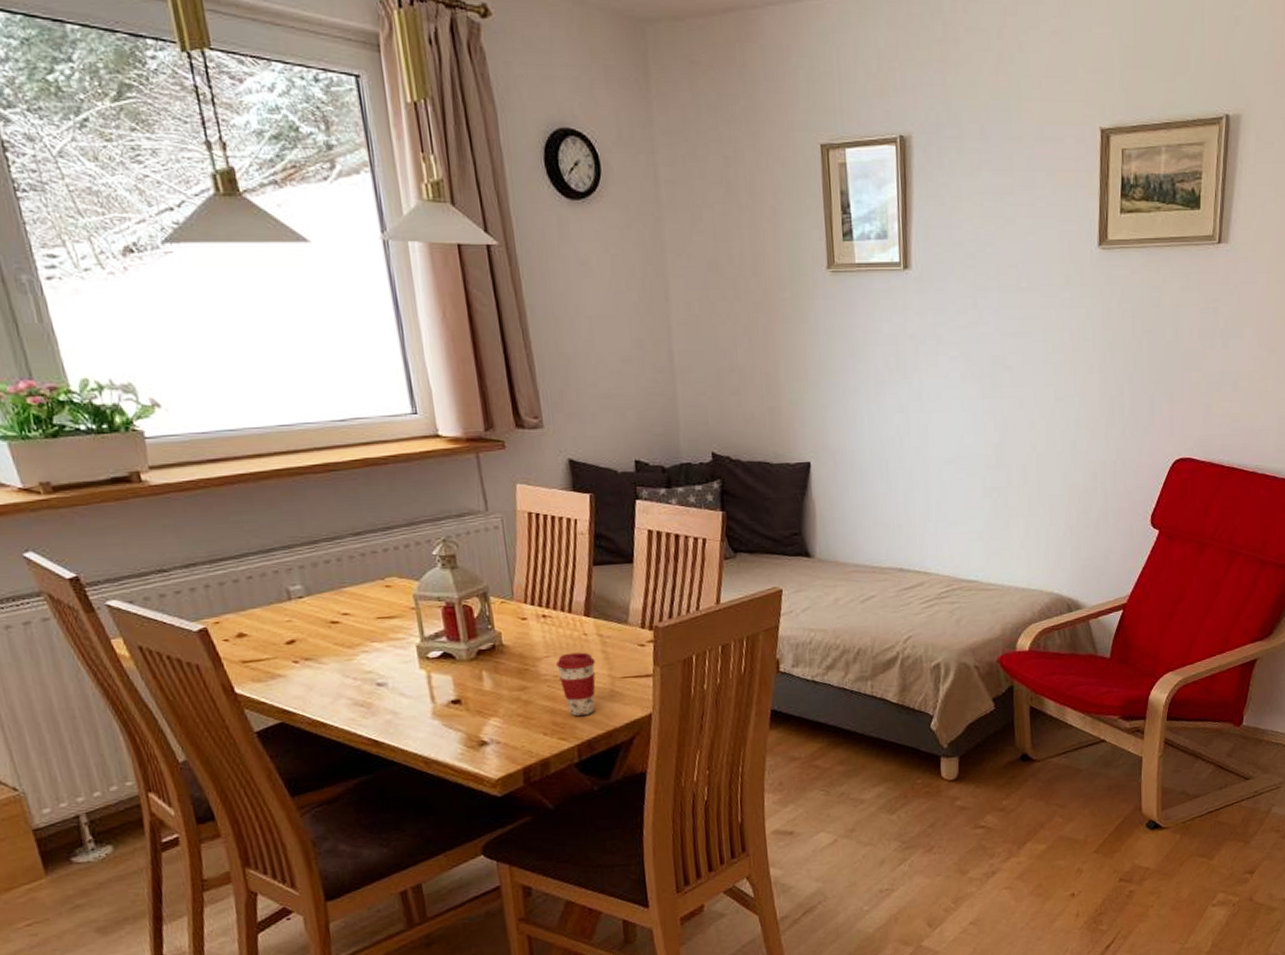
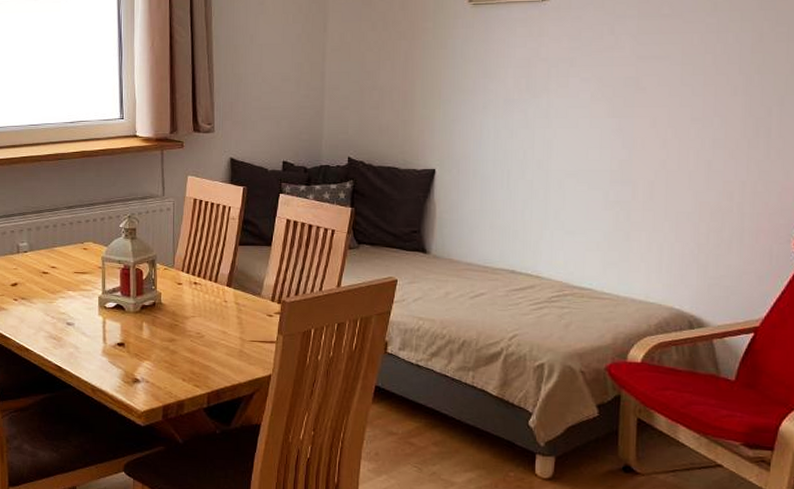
coffee cup: present [556,652,596,716] -> none [200,315,230,369]

